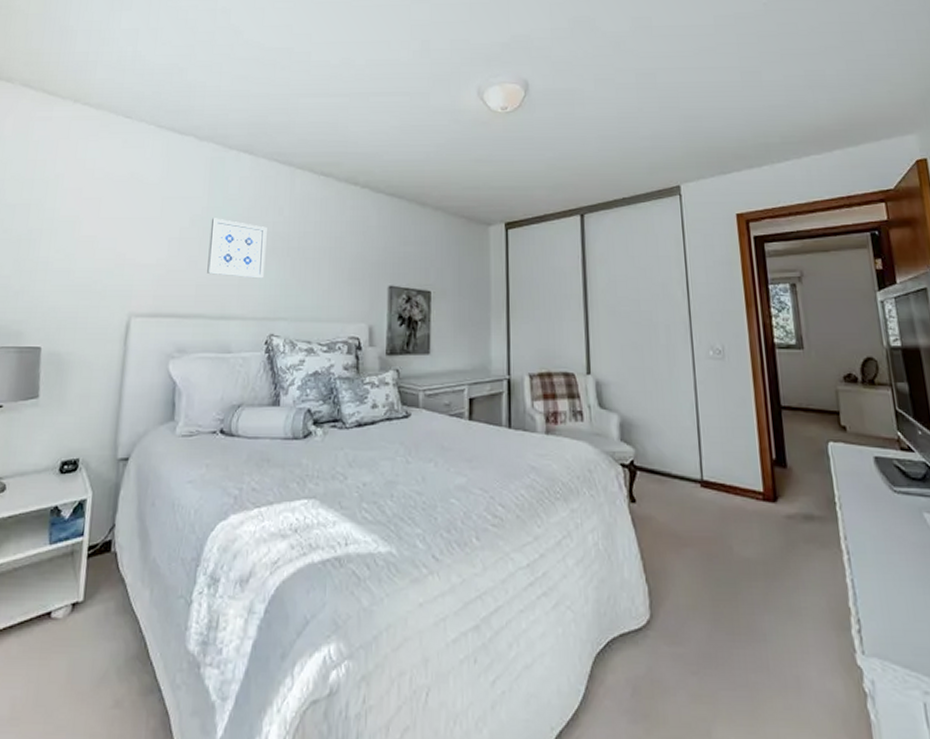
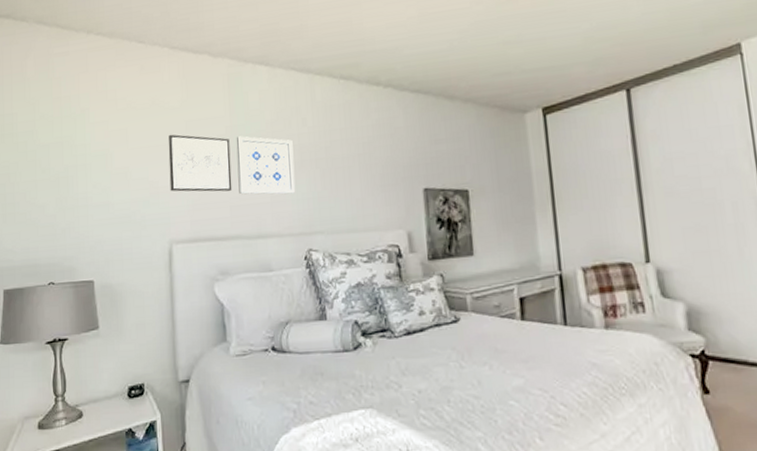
wall art: none [136,208,205,270] -> present [168,134,232,192]

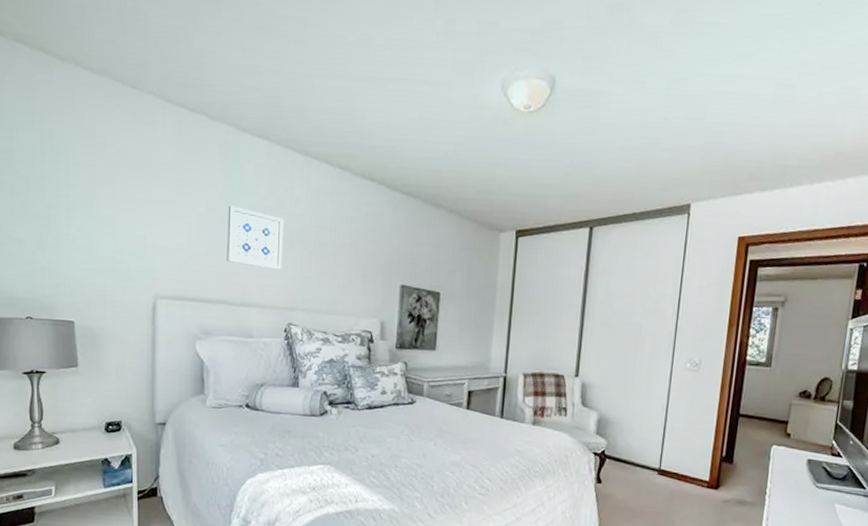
wall art: present [168,134,232,192] -> none [157,191,222,257]

